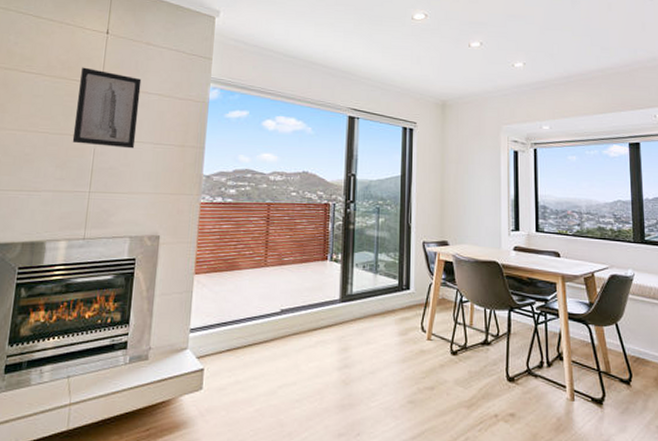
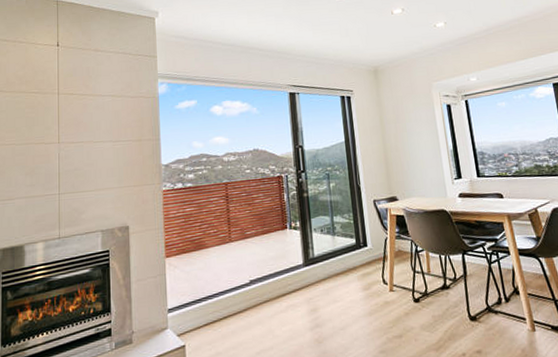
wall art: present [72,67,142,149] -> none [37,79,96,151]

